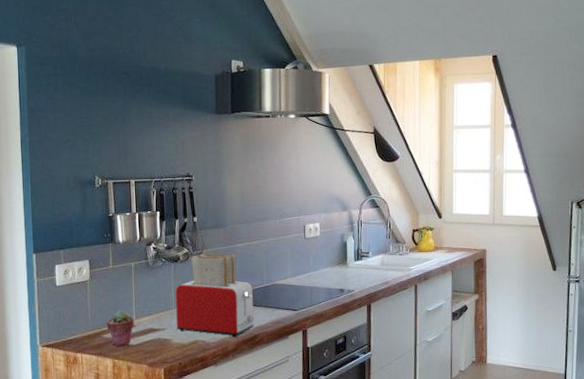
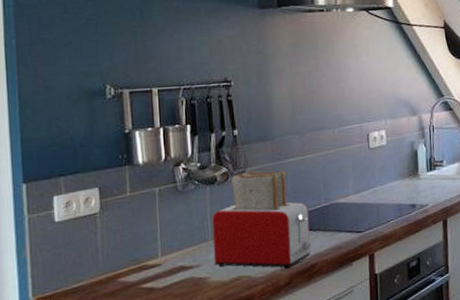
potted succulent: present [106,309,135,347] -> none [122,245,160,292]

